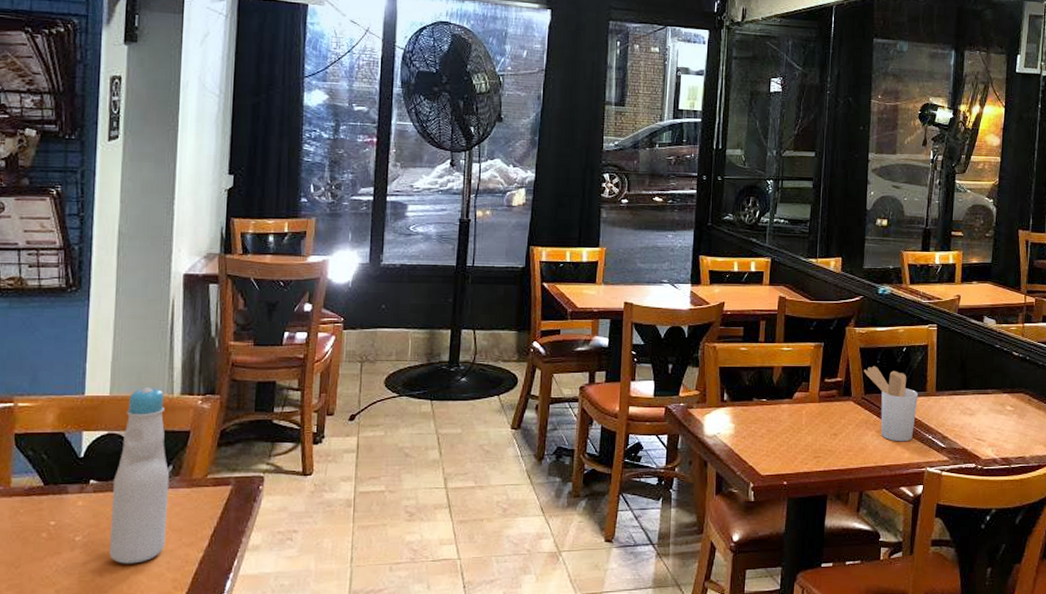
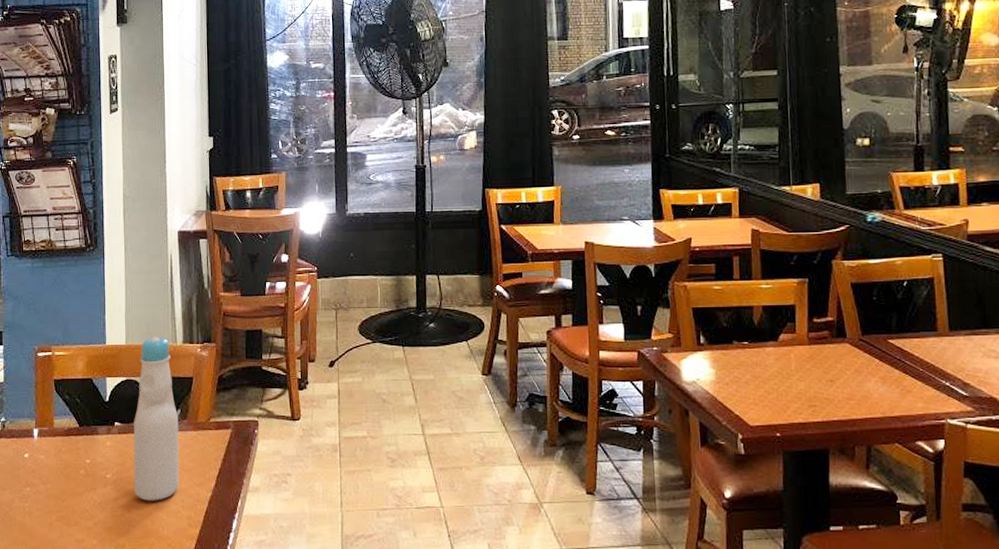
utensil holder: present [863,366,919,442] -> none [857,303,928,389]

